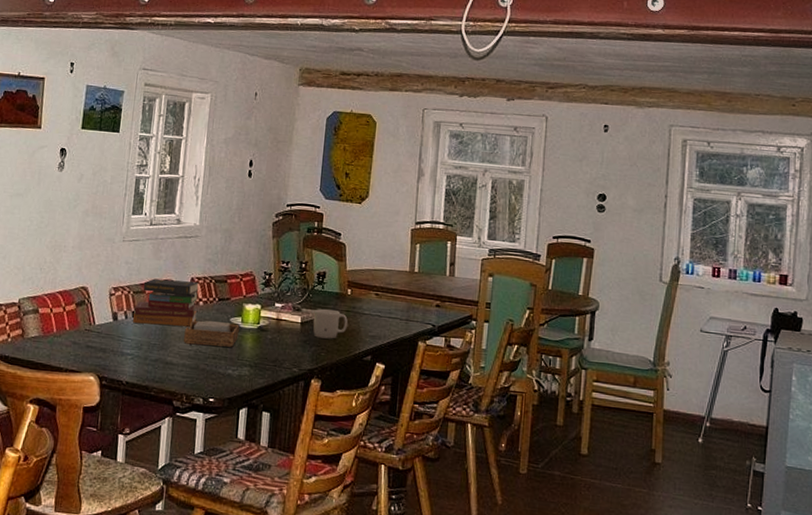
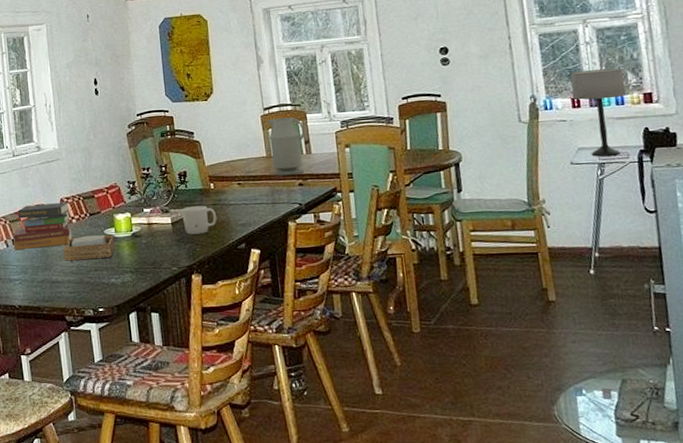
water jug: none [413,234,452,295] -> present [267,117,305,176]
table lamp: none [714,241,765,330] -> present [570,68,627,157]

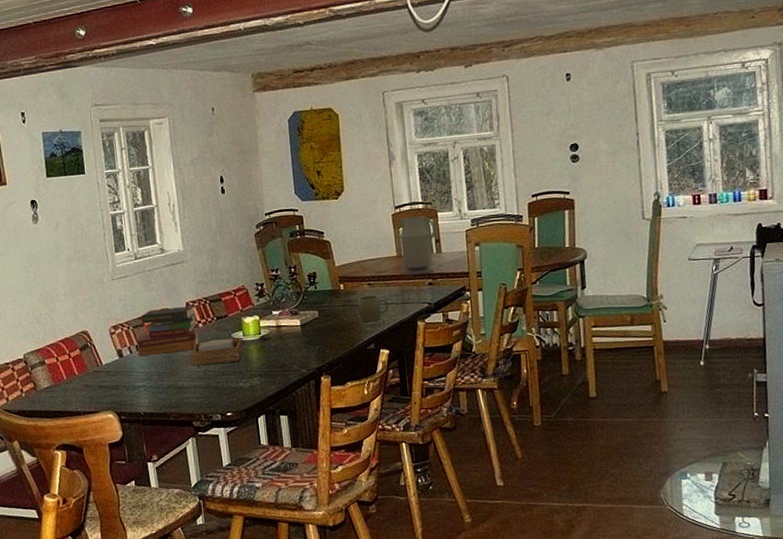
mug: present [181,205,217,235] -> none [311,306,346,337]
mug: none [228,194,259,222] -> present [357,295,389,322]
table lamp: present [570,68,627,157] -> none [693,165,744,252]

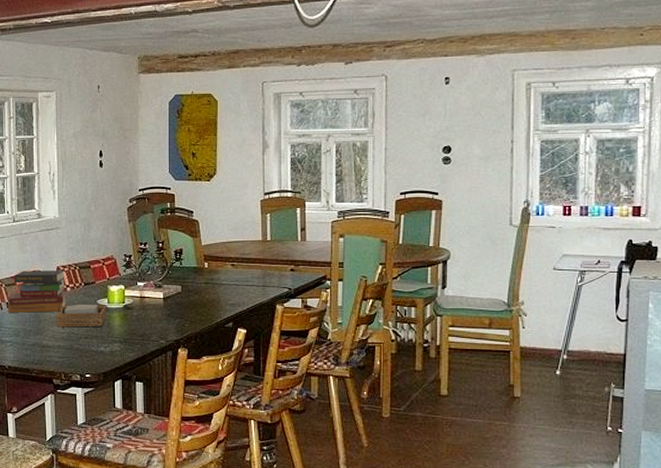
mug: present [357,295,389,322] -> none [220,276,250,301]
water jug: present [398,215,436,276] -> none [266,204,302,260]

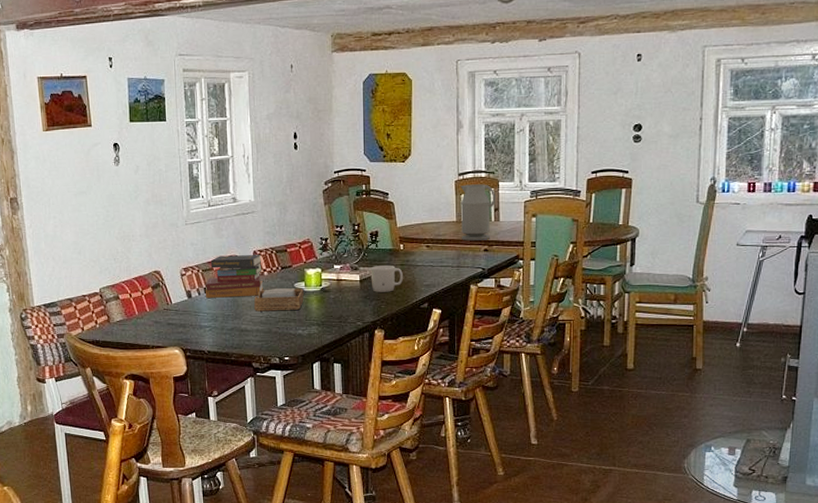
mug: none [174,283,207,310] -> present [370,265,403,292]
water jug: none [266,204,302,260] -> present [460,184,496,241]

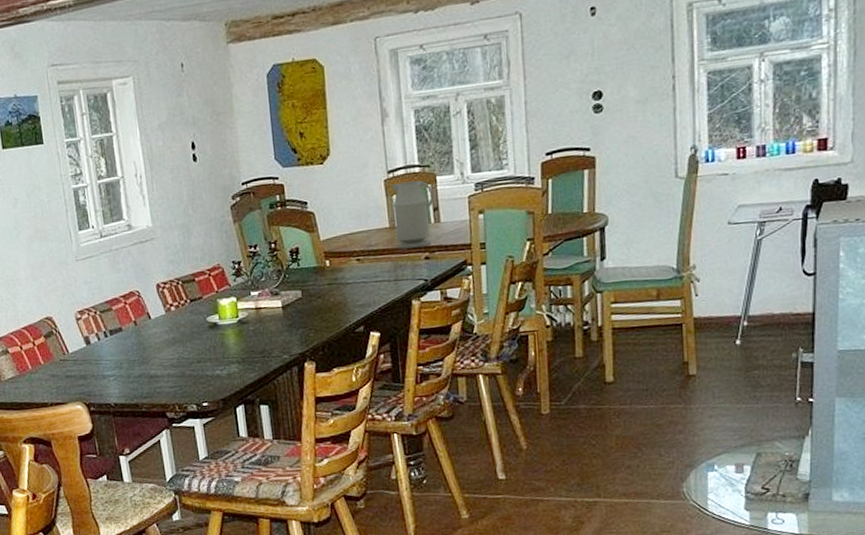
books: present [205,255,264,298] -> none [105,288,172,343]
napkin holder: present [254,288,304,312] -> none [162,322,220,354]
mug: present [370,265,403,292] -> none [293,285,332,319]

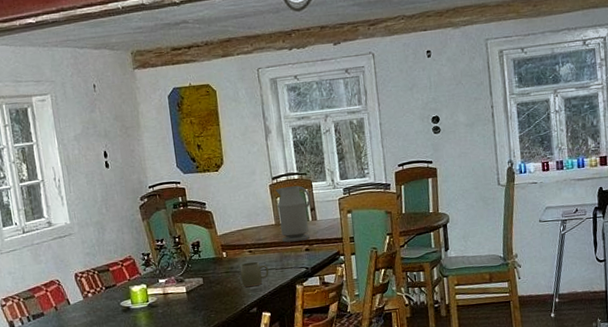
mug: none [345,271,380,302] -> present [239,261,269,288]

